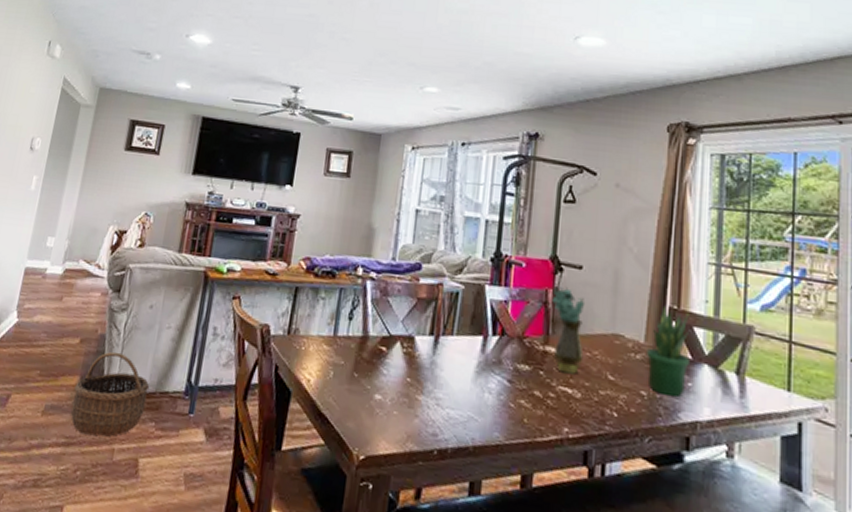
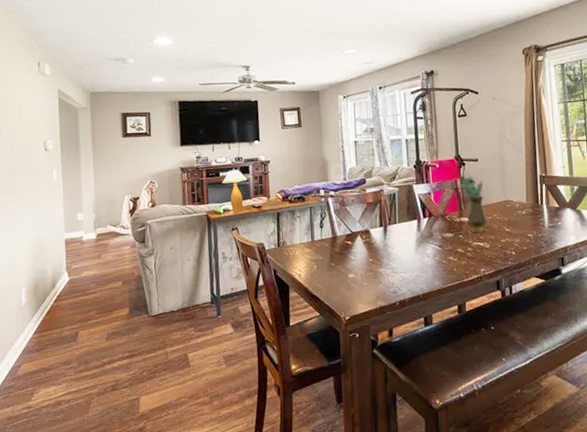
wicker basket: present [70,351,149,437] -> none [127,285,184,347]
table lamp: none [233,215,267,277] -> present [222,168,247,213]
planter: present [647,307,690,398] -> none [529,176,557,235]

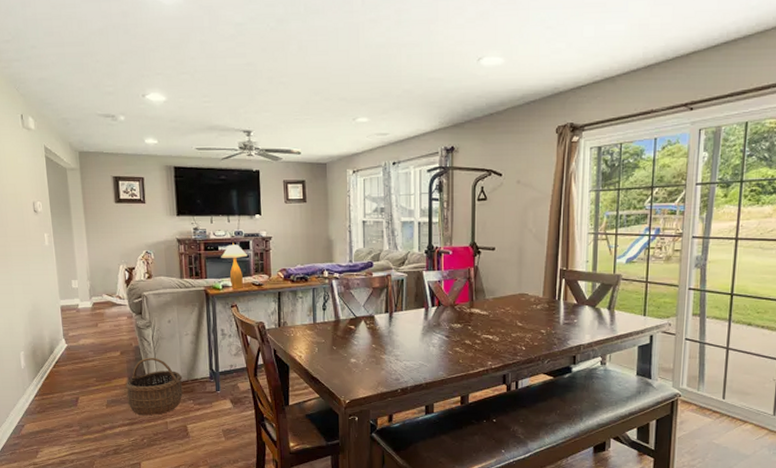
wicker basket: none [127,285,184,347] -> present [126,357,183,416]
vase: present [460,174,488,233] -> none [473,263,499,325]

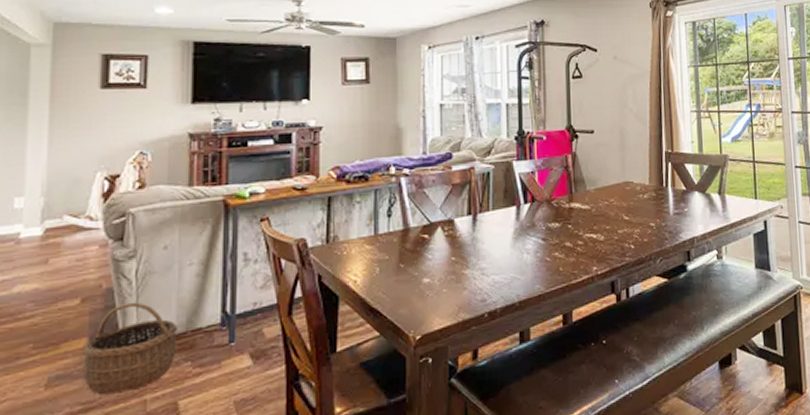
table lamp: present [221,242,248,290] -> none [251,135,288,197]

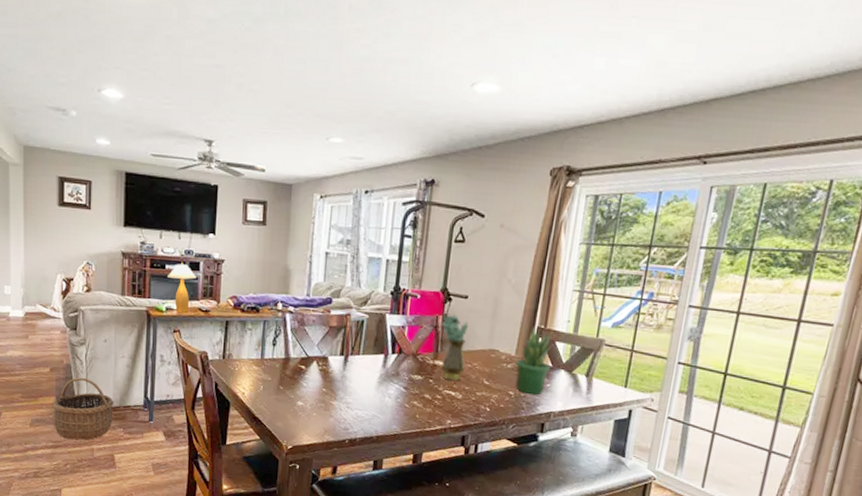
table lamp: none [251,135,288,197] -> present [167,261,196,314]
vase: none [571,149,603,222] -> present [441,311,469,381]
planter: none [652,152,684,223] -> present [516,327,554,395]

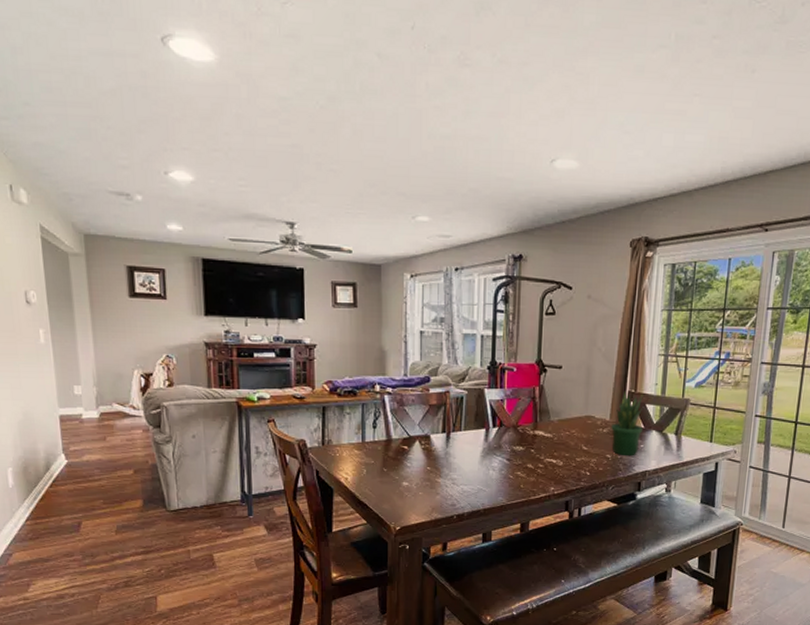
wicker basket: present [53,377,113,440] -> none [140,476,209,543]
table lamp: present [167,261,196,314] -> none [257,348,288,402]
vase: present [441,311,469,381] -> none [538,382,565,449]

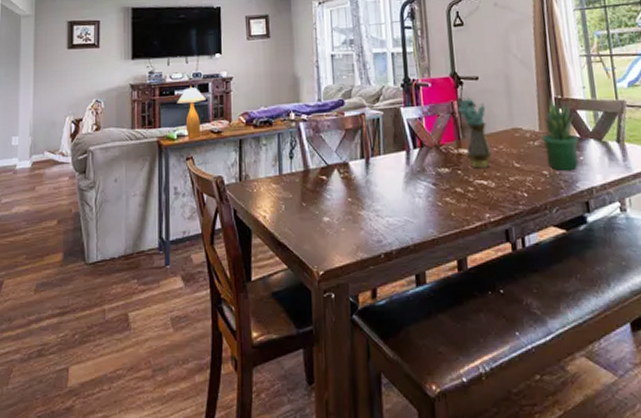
table lamp: none [257,348,288,402] -> present [177,85,206,139]
vase: none [538,382,565,449] -> present [457,95,492,169]

